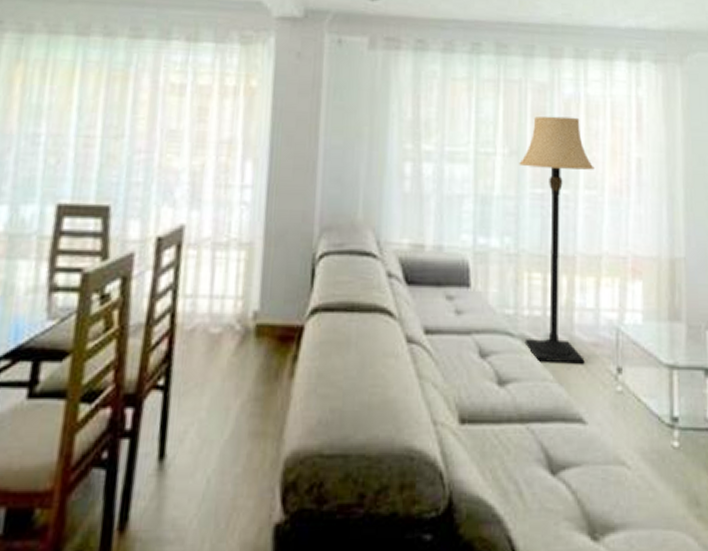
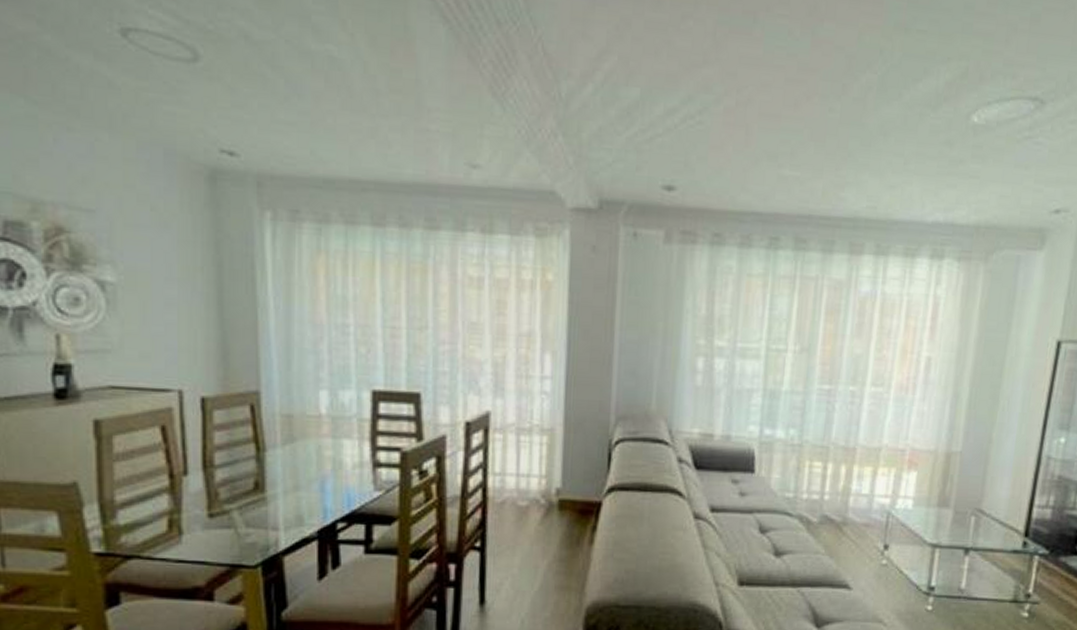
lamp: present [519,116,594,364] -> none [801,314,883,541]

